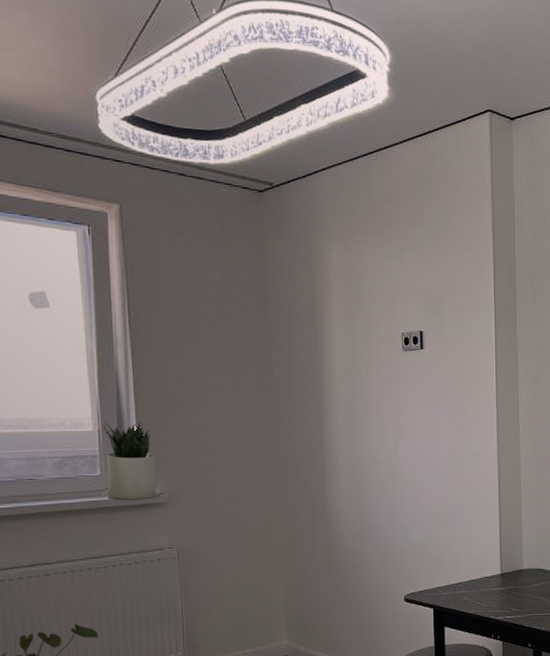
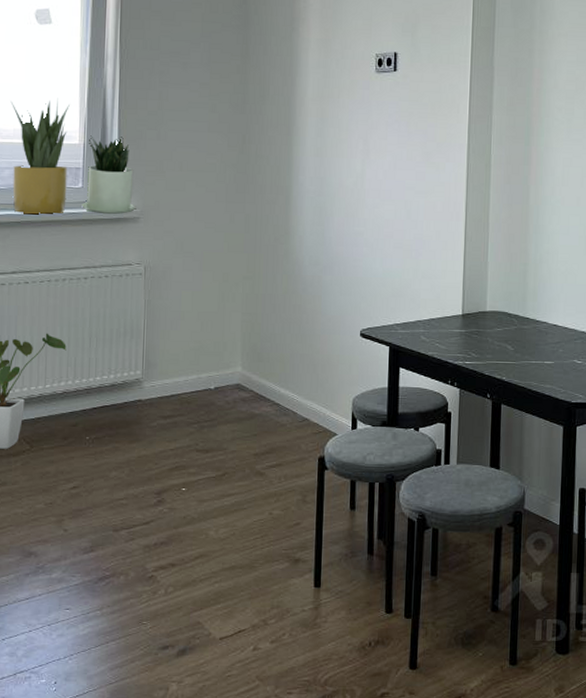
planter: none [9,384,85,505] -> present [10,97,70,214]

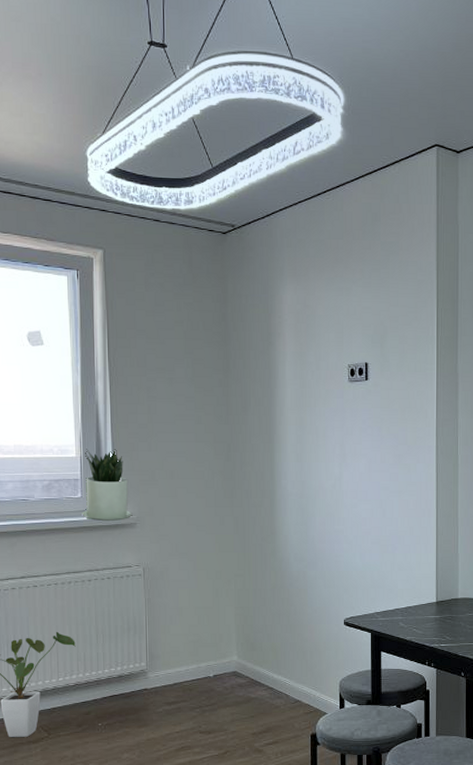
planter: present [10,97,70,214] -> none [9,414,67,523]

